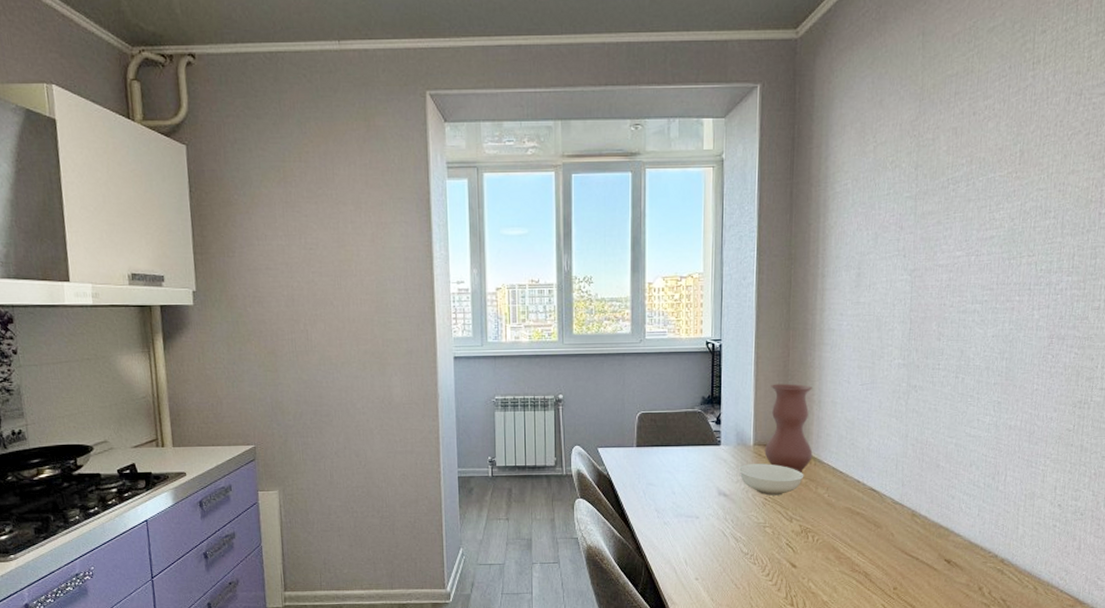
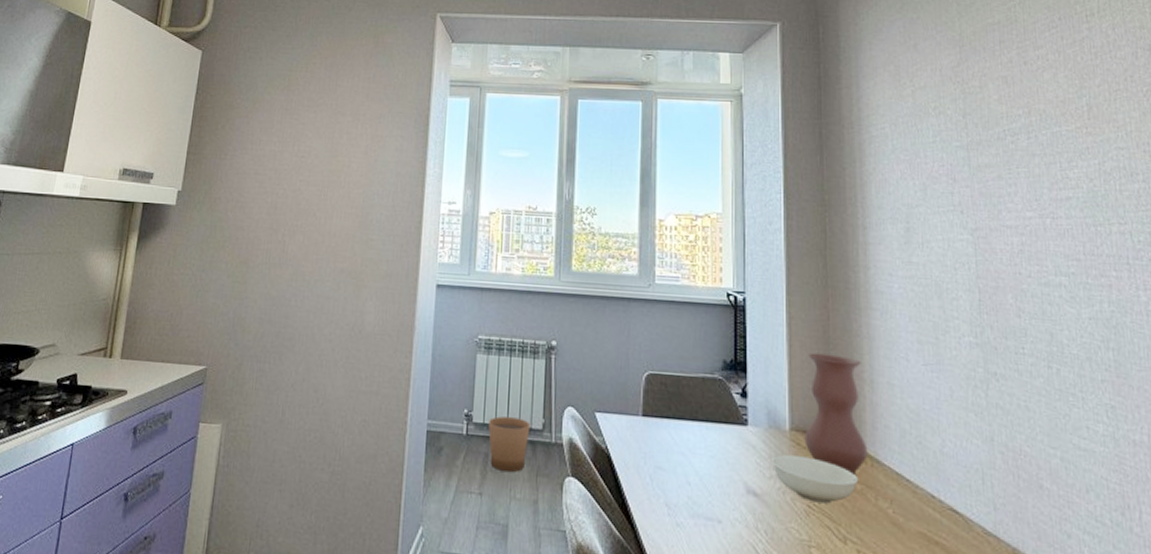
planter: none [510,459,545,501] -> present [488,416,531,473]

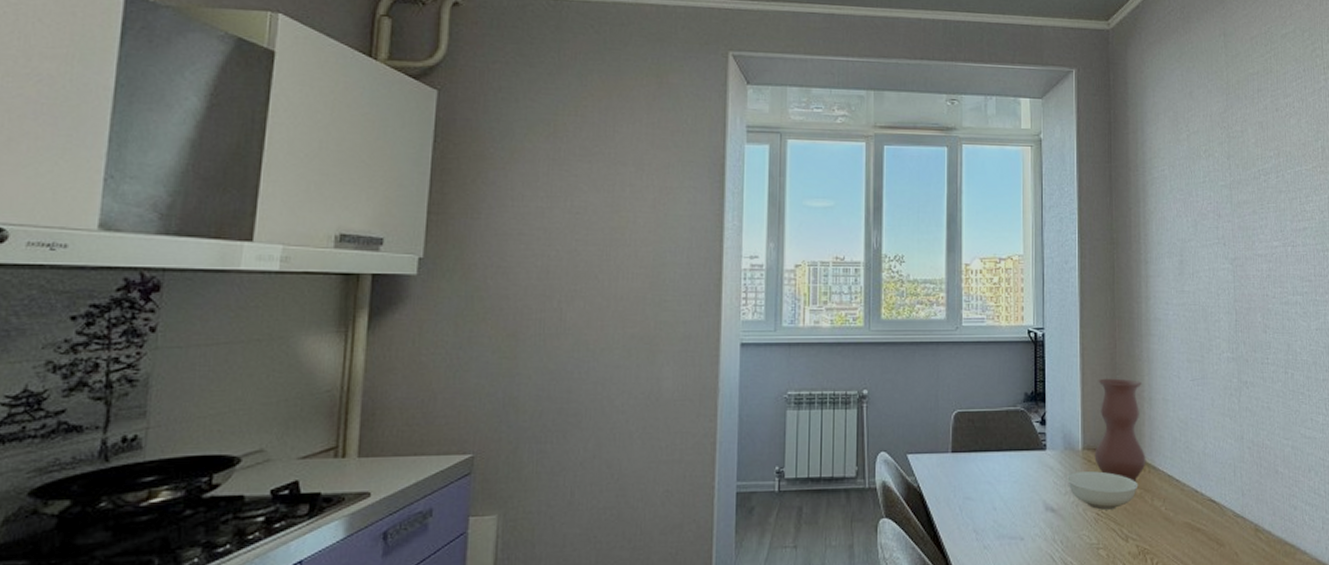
planter: present [488,416,531,473] -> none [801,469,844,523]

